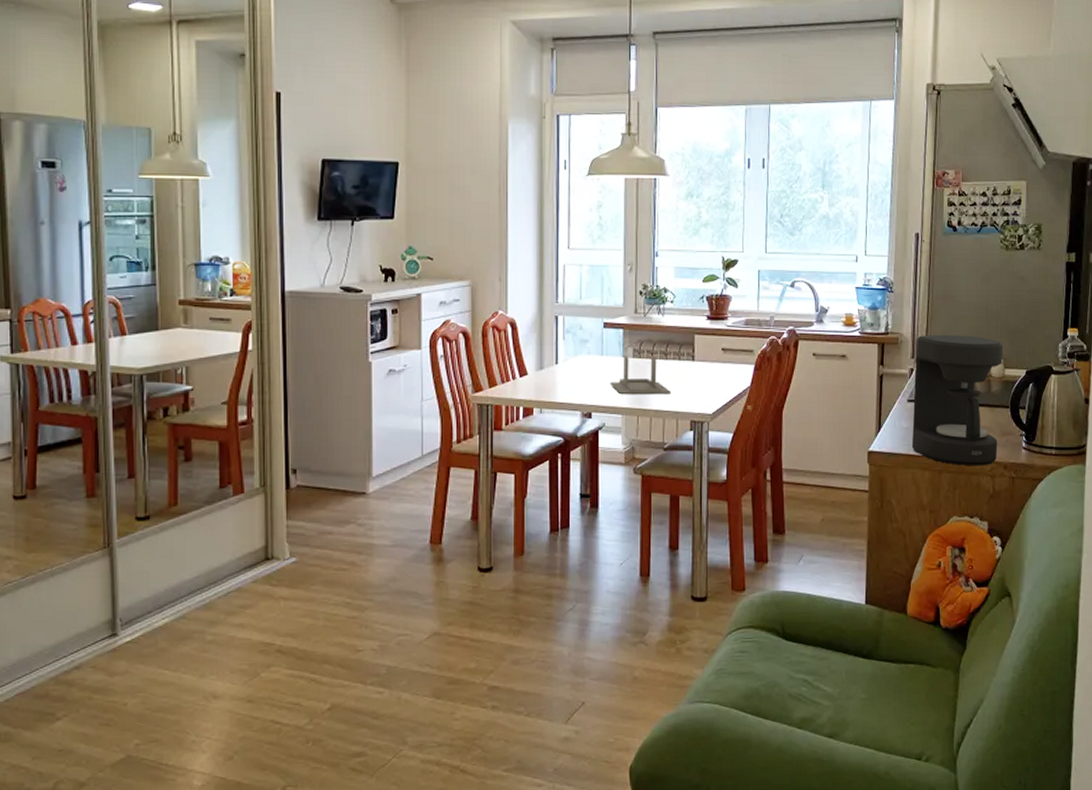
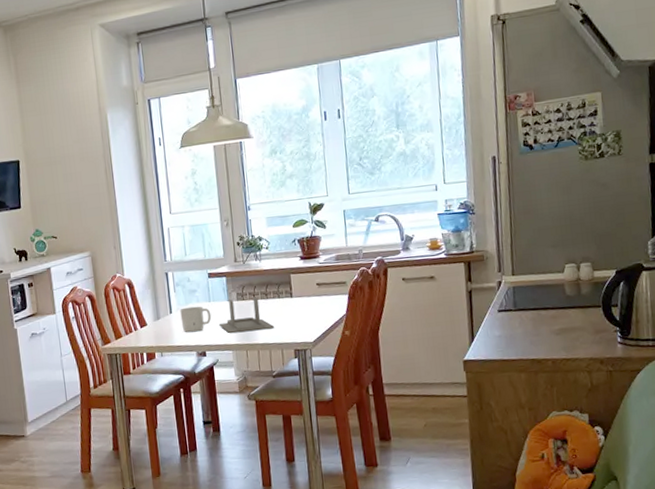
mug: none [567,359,602,389] -> present [180,306,212,332]
coffee maker: present [911,335,1004,466] -> none [501,244,593,365]

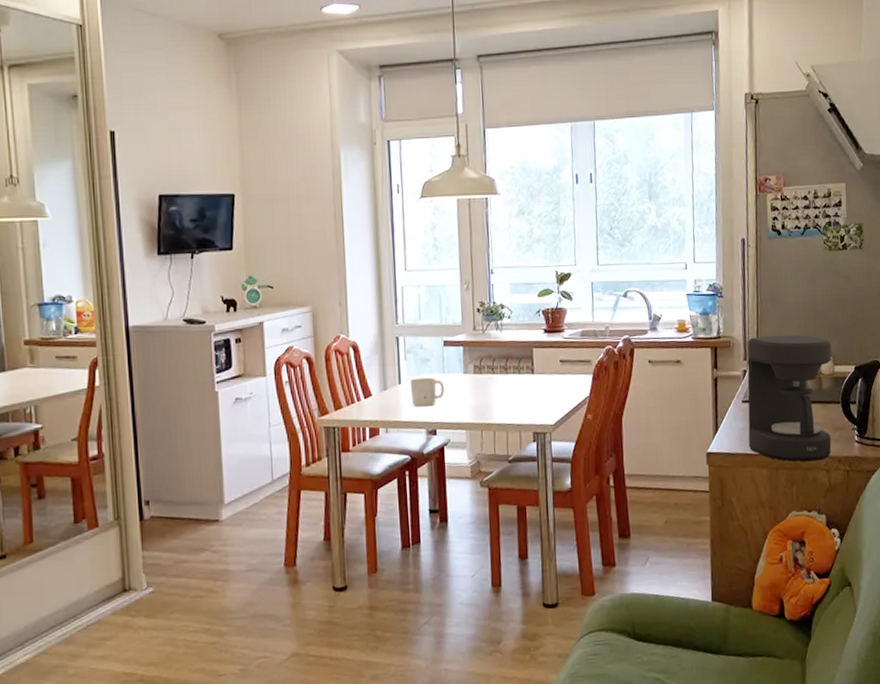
napkin holder: present [218,297,275,333] -> none [452,371,513,410]
coffee maker: none [501,244,593,365] -> present [747,335,832,462]

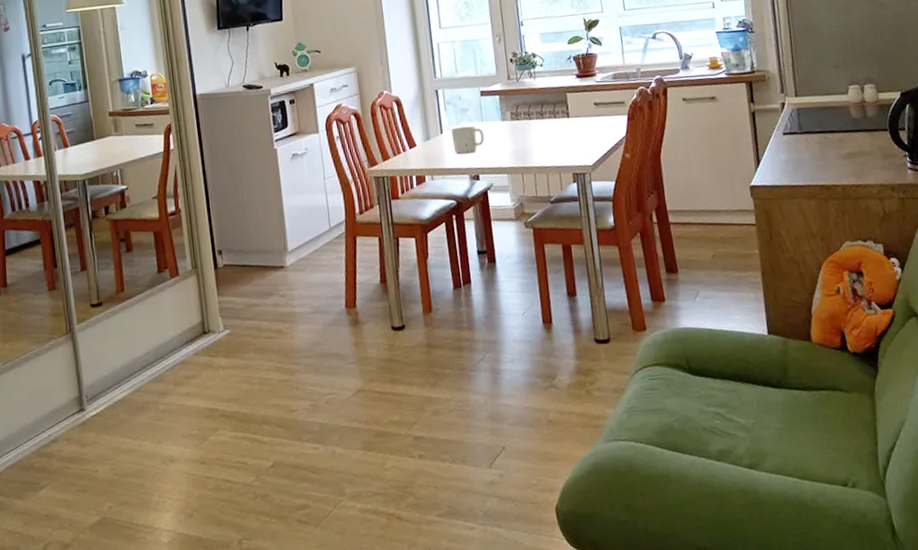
coffee maker: present [747,335,832,462] -> none [783,64,883,191]

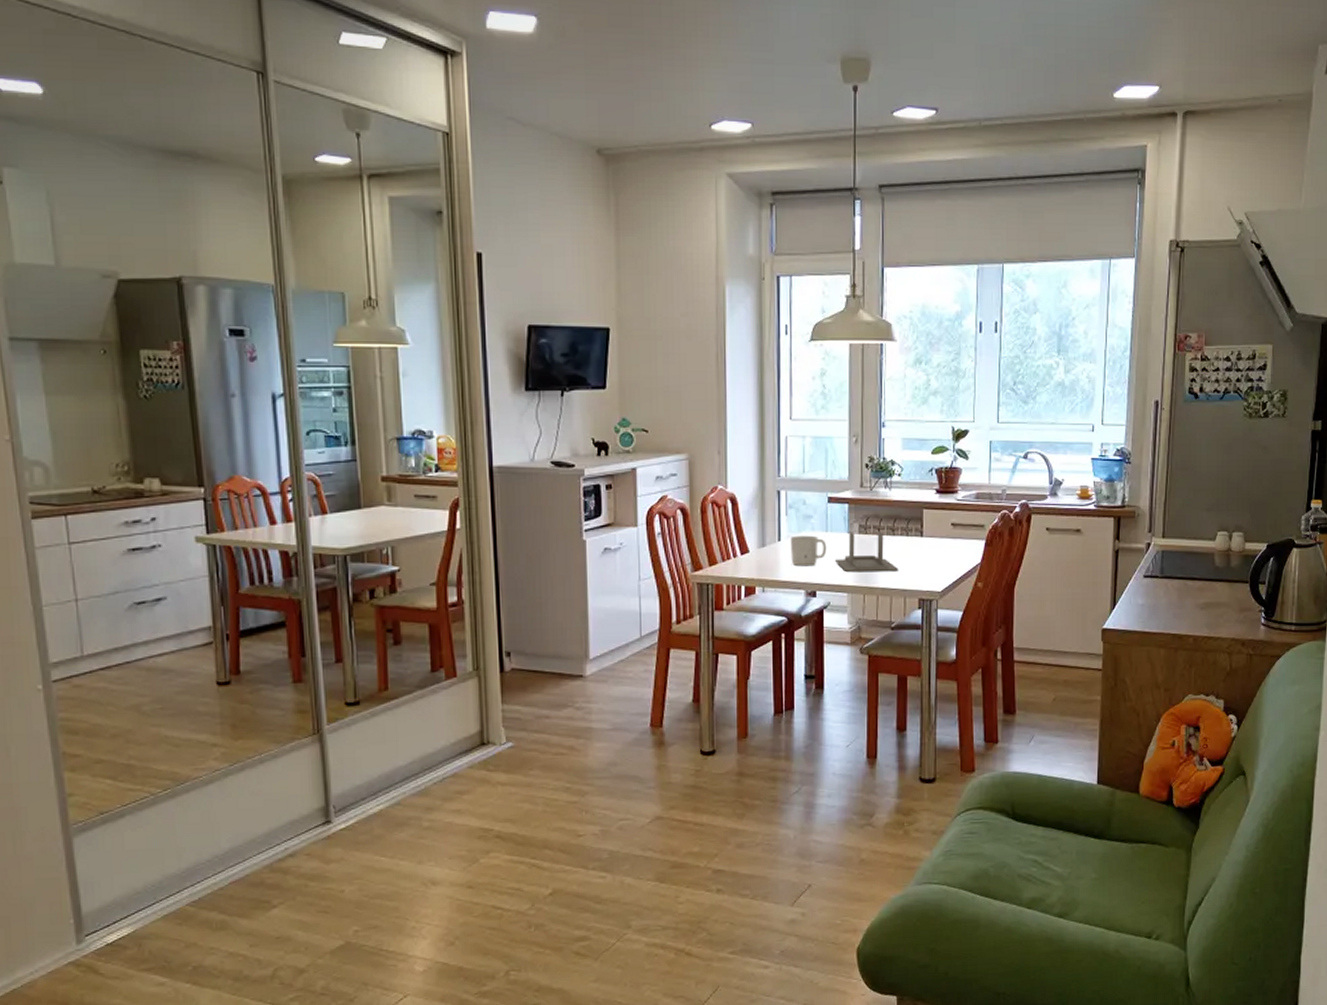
napkin holder: none [492,116,552,155] -> present [834,531,899,571]

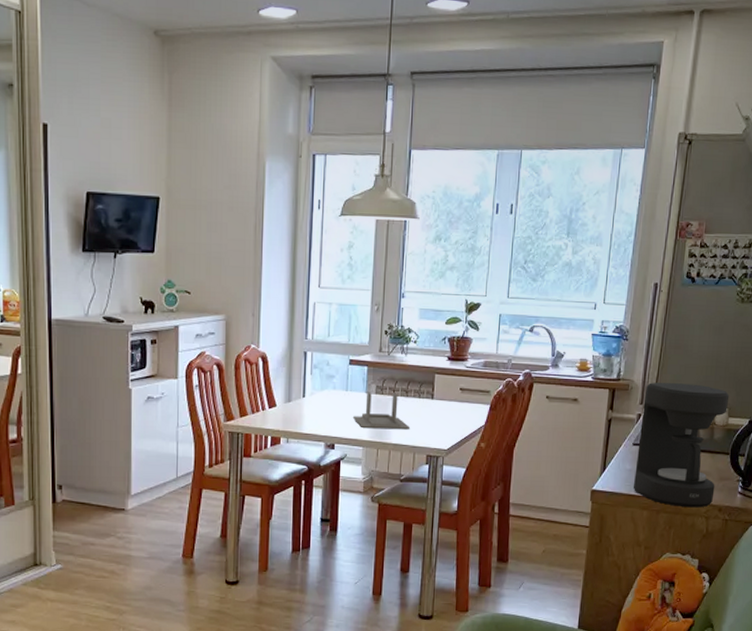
mug: present [790,535,827,567] -> none [313,393,346,421]
coffee maker: none [1147,508,1244,643] -> present [633,382,730,508]

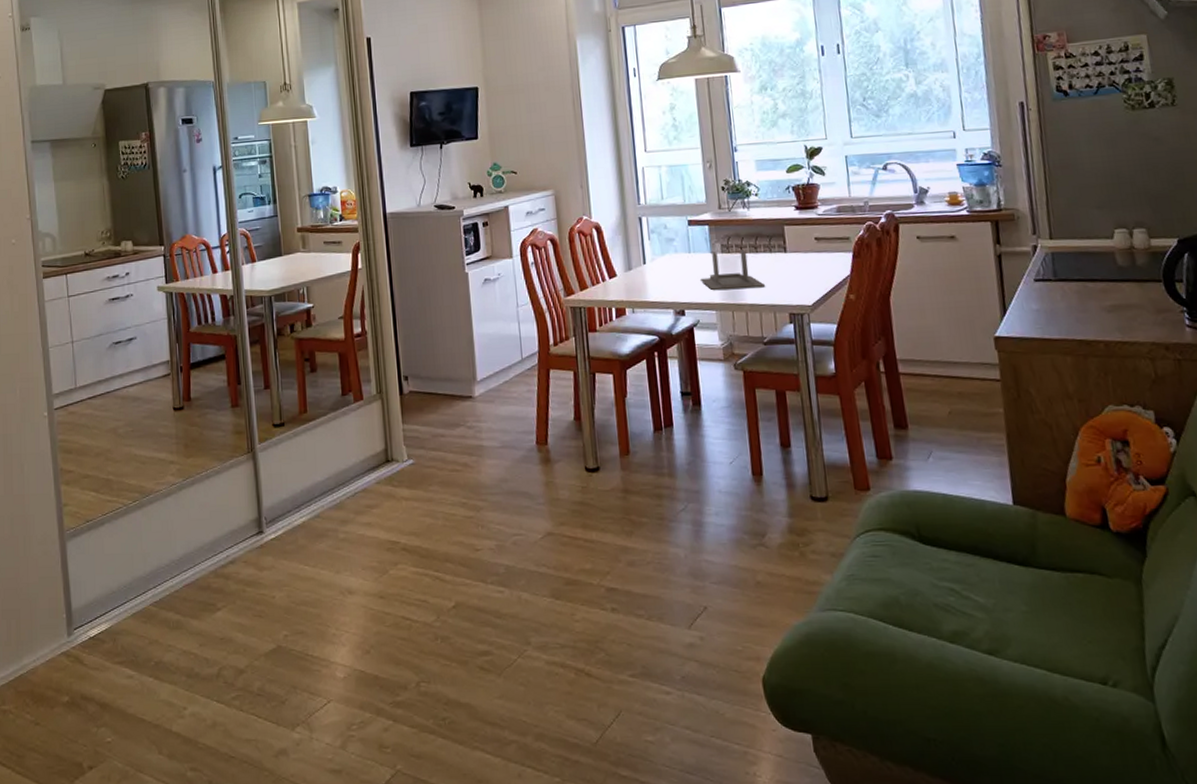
coffee maker: present [633,382,730,508] -> none [1035,205,1155,349]

